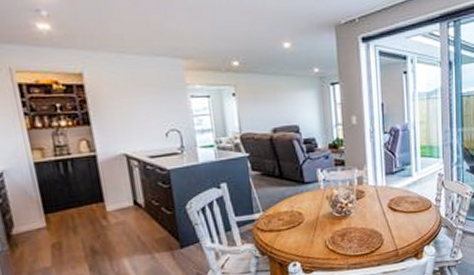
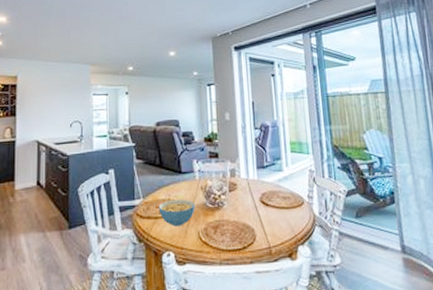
cereal bowl: none [280,209,322,238] -> present [158,199,196,227]

